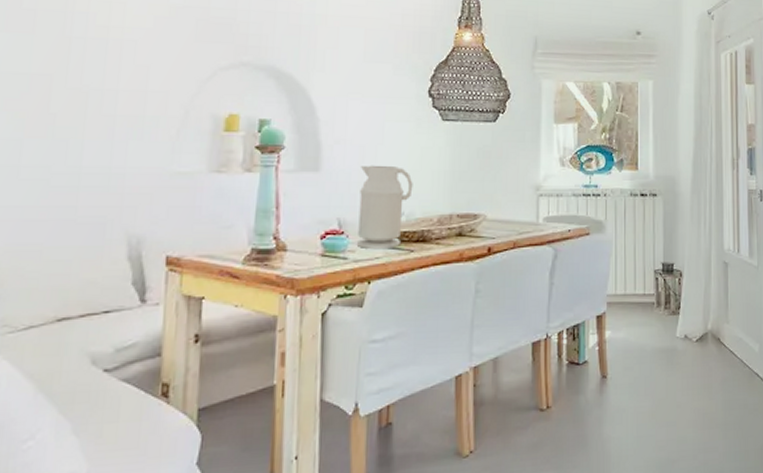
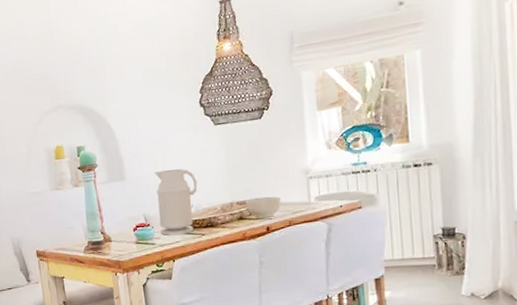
bowl: none [467,211,507,236] -> present [246,196,281,219]

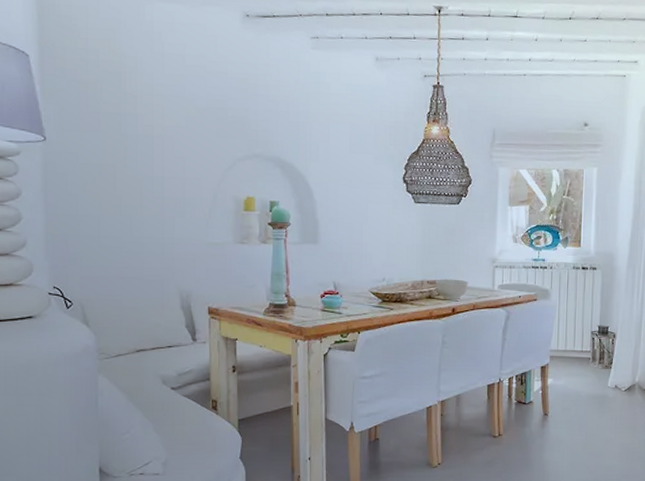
water jug: present [155,169,198,236] -> none [348,239,392,307]

